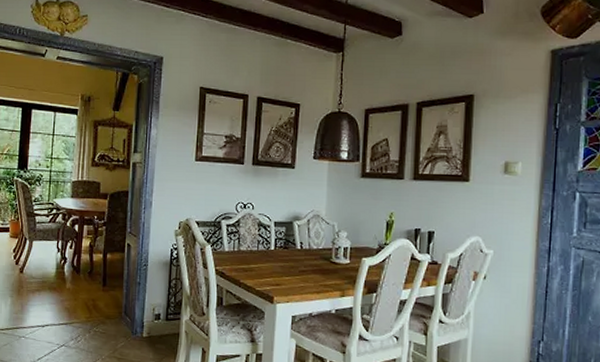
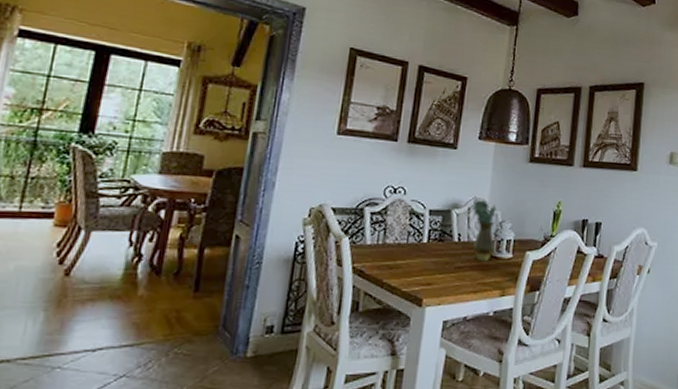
vase: none [311,209,333,266] -> present [472,196,497,262]

